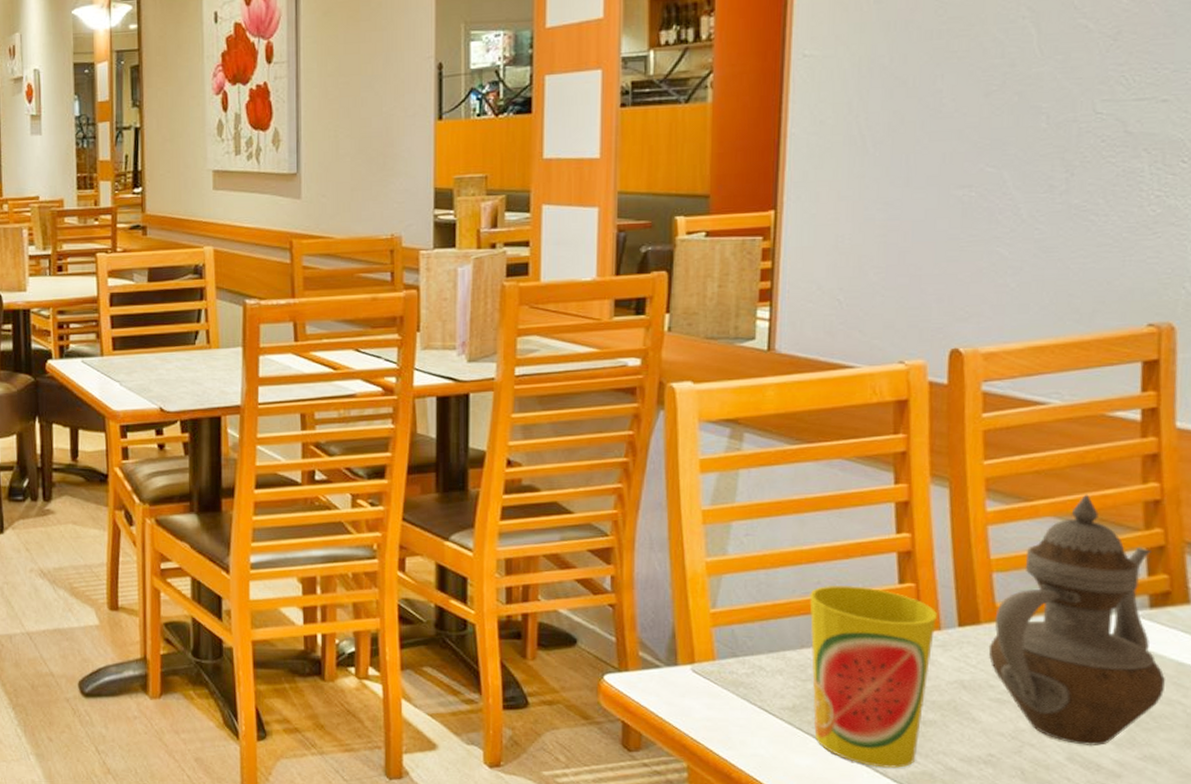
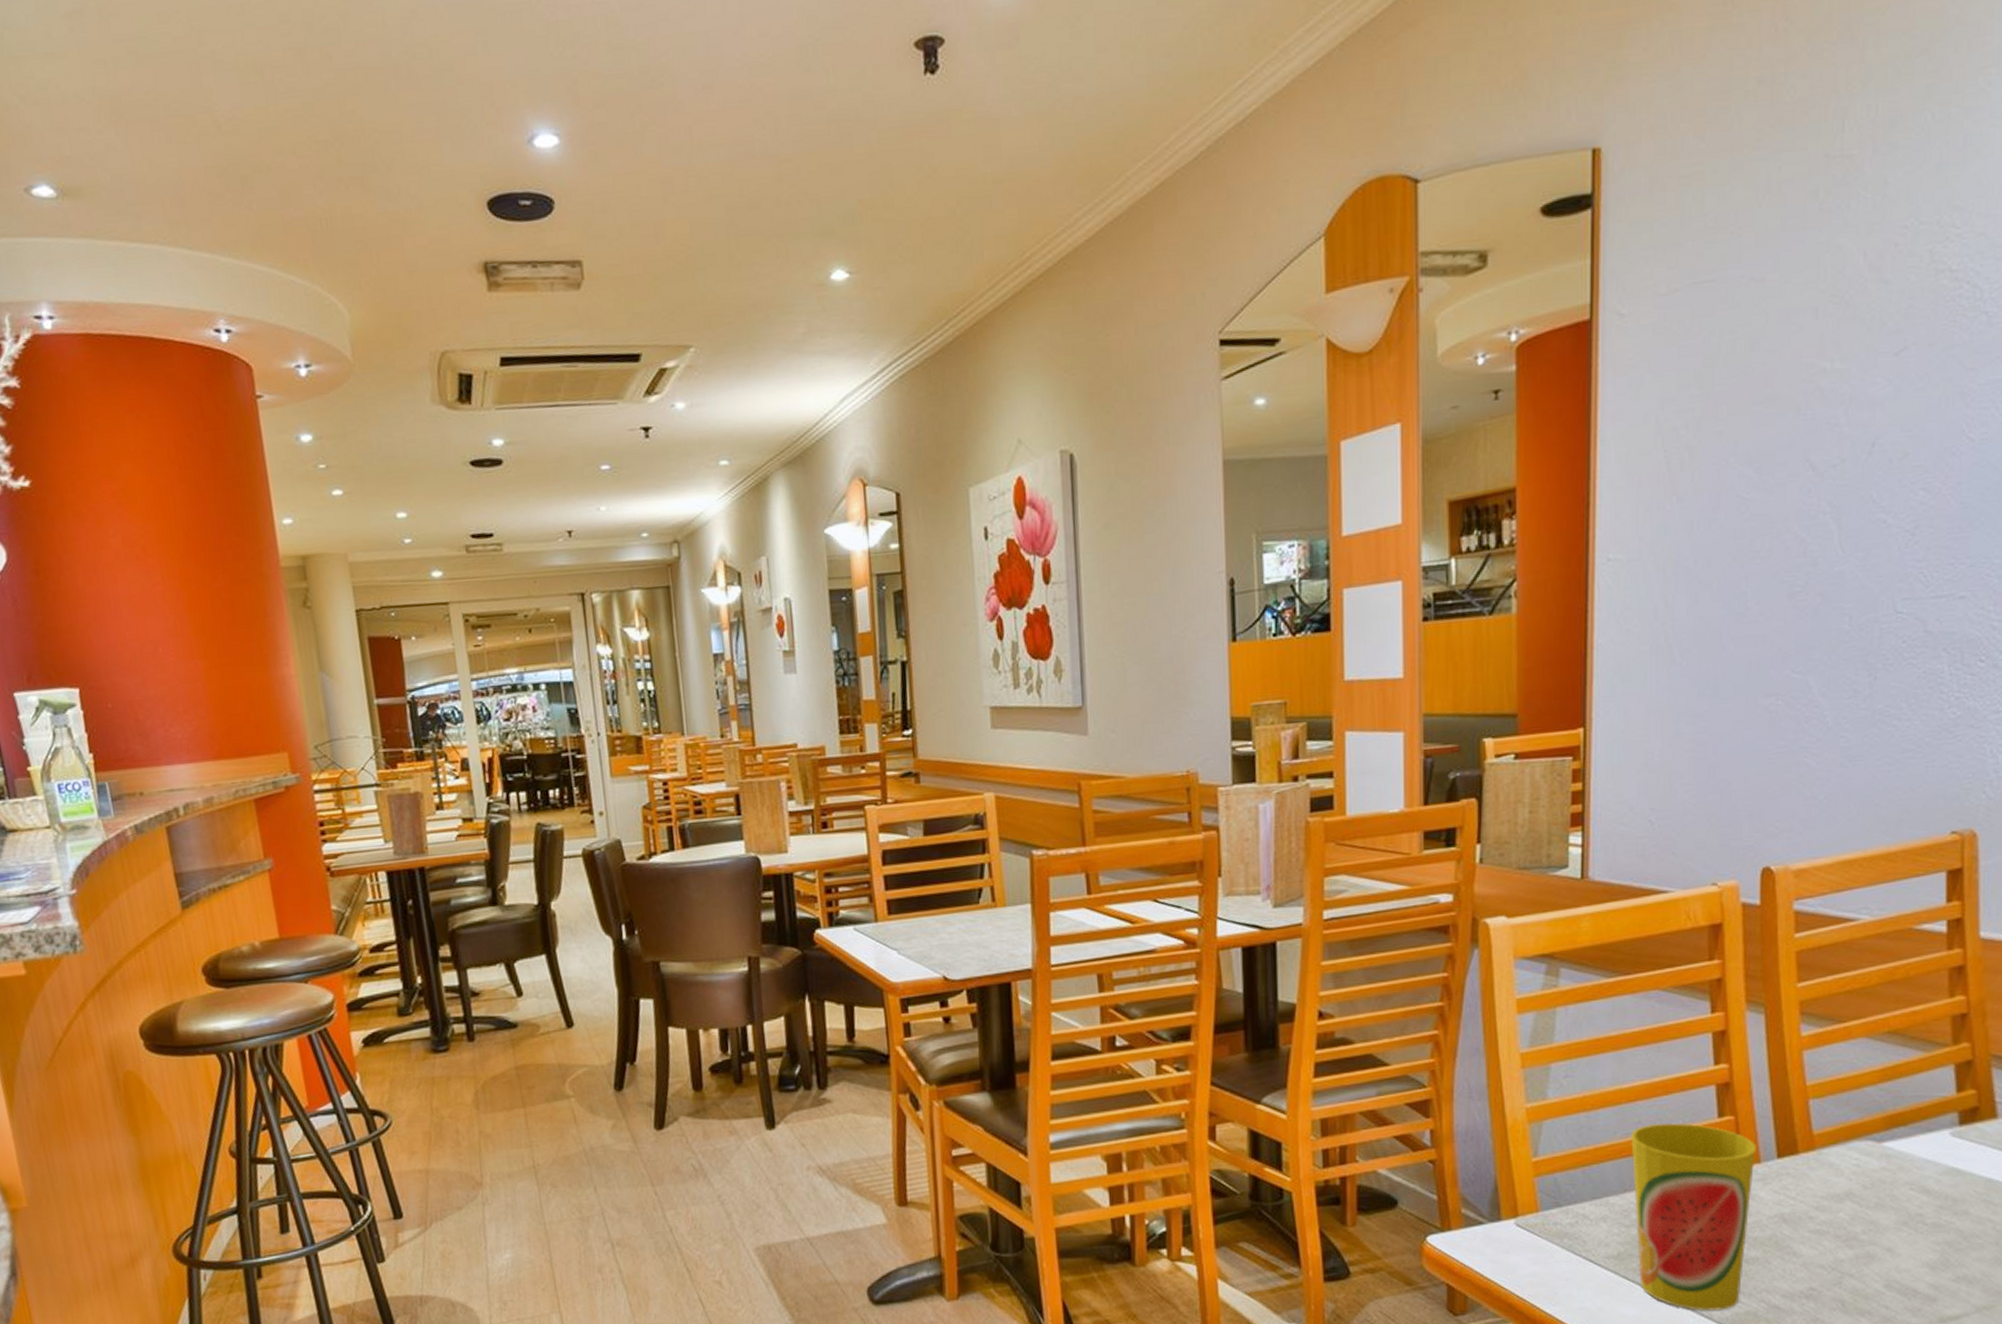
teapot: present [988,494,1165,747] -> none [1807,1012,1975,1272]

